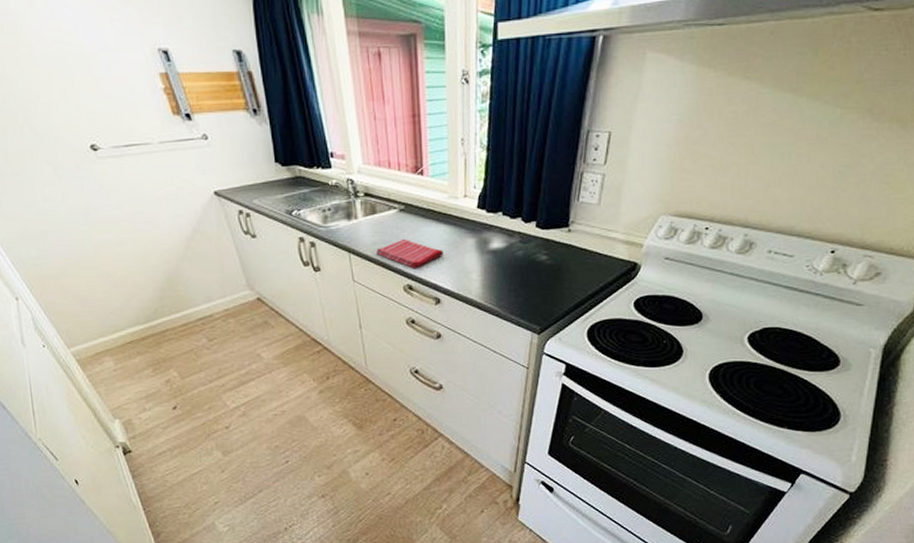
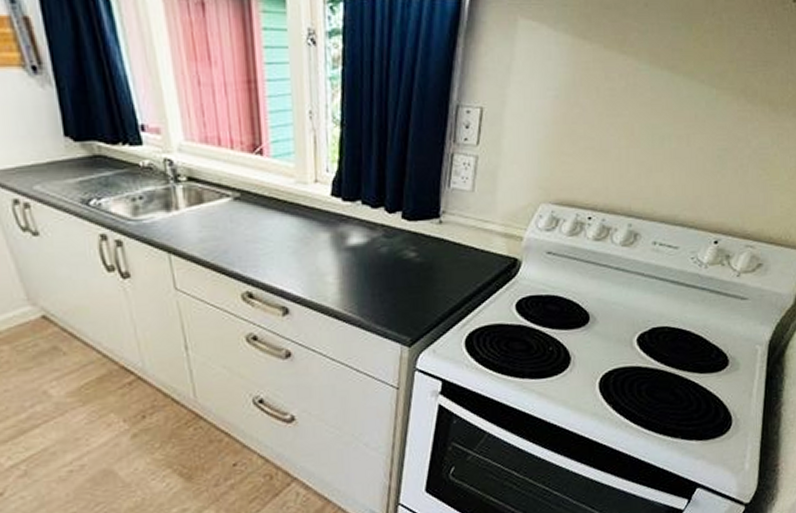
dish towel: present [376,238,443,269] -> none [205,234,291,273]

